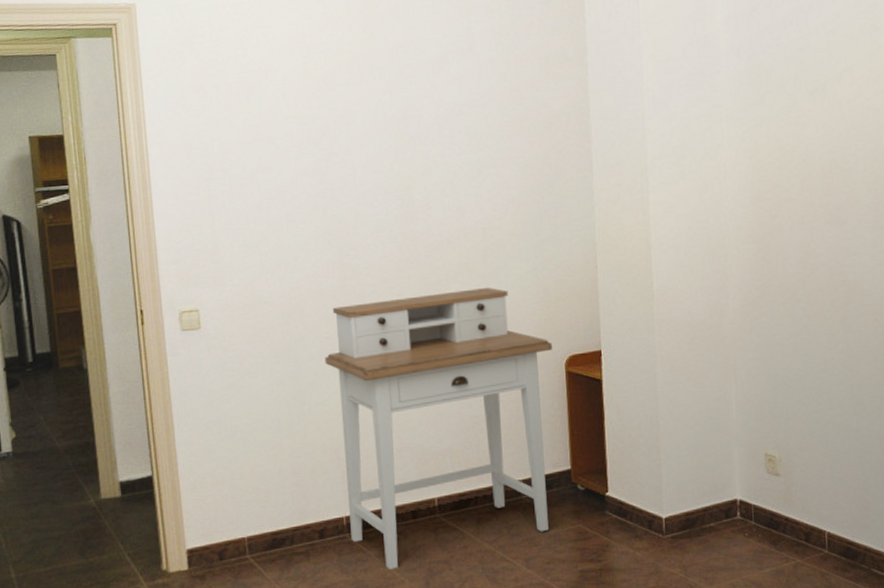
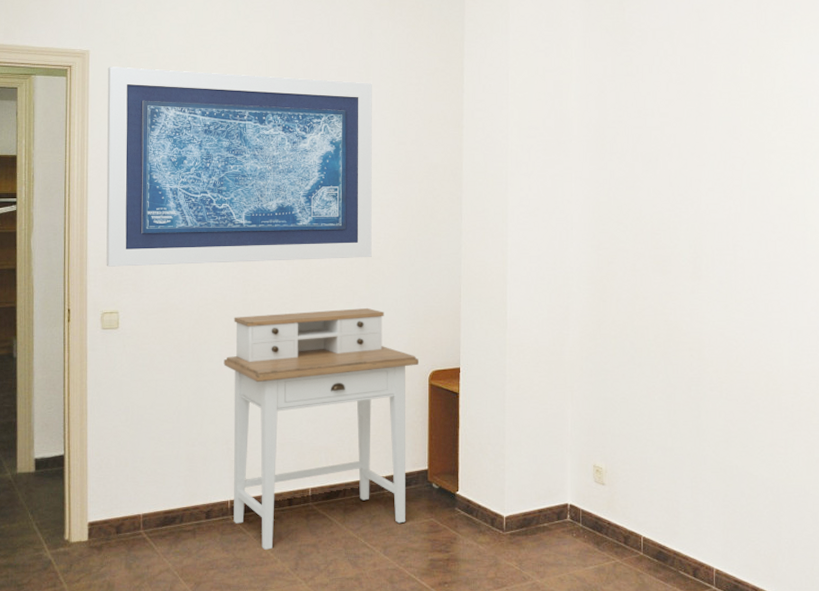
wall art: none [159,18,489,258] -> present [106,66,372,267]

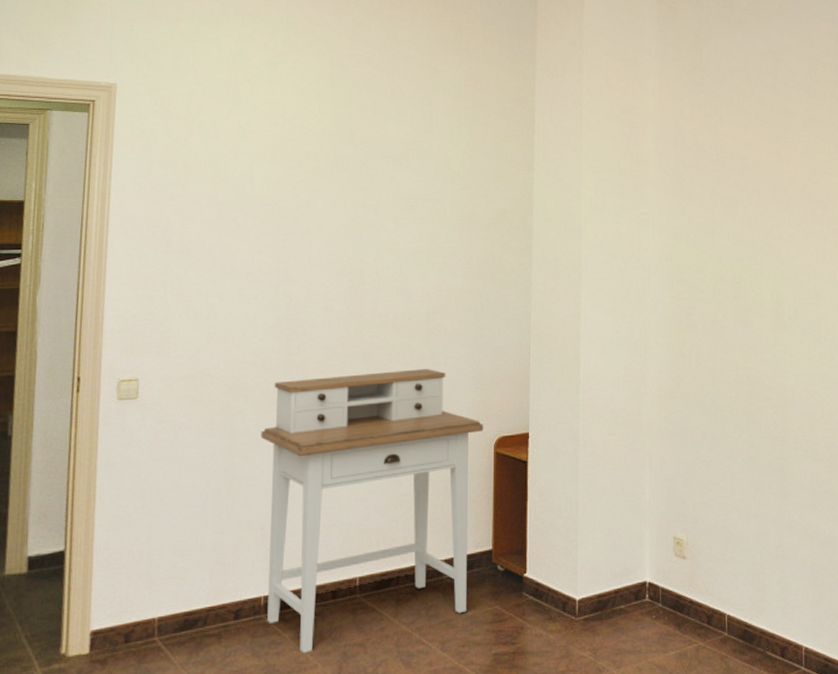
wall art: present [106,66,372,267] -> none [126,102,436,327]

